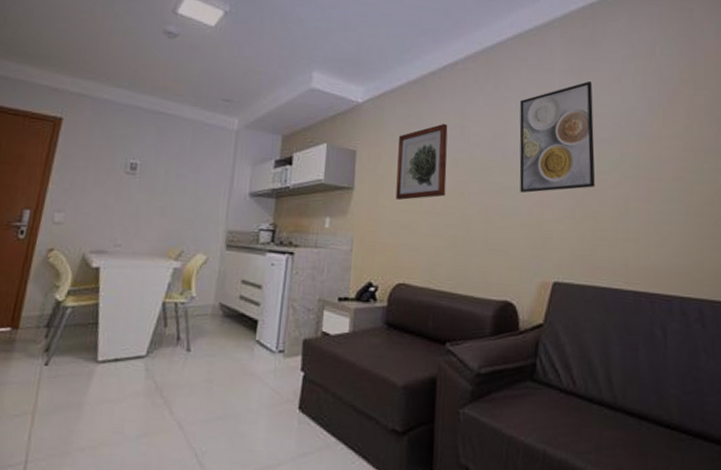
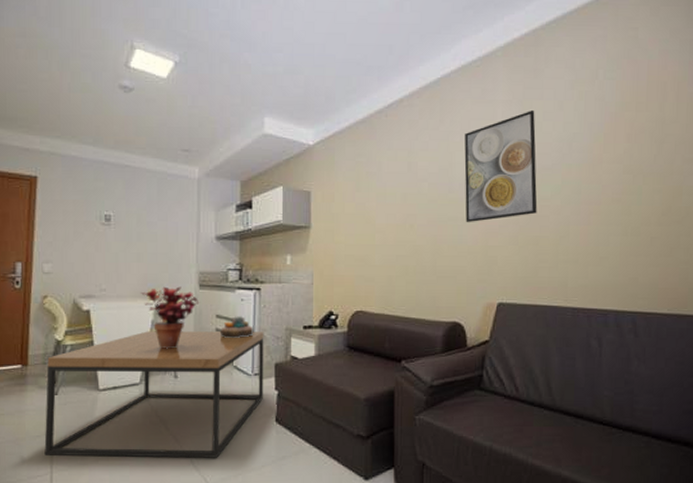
coffee table: none [21,295,294,452] -> present [44,331,264,458]
potted plant: none [159,245,224,317] -> present [140,286,198,349]
decorative bowl: none [244,283,283,308] -> present [221,316,254,338]
wall art: present [395,123,448,200] -> none [350,160,397,235]

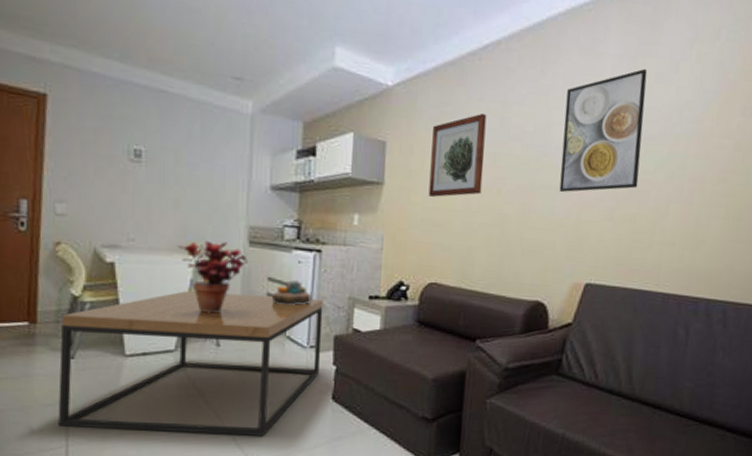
wall art: none [350,160,397,235] -> present [428,113,487,197]

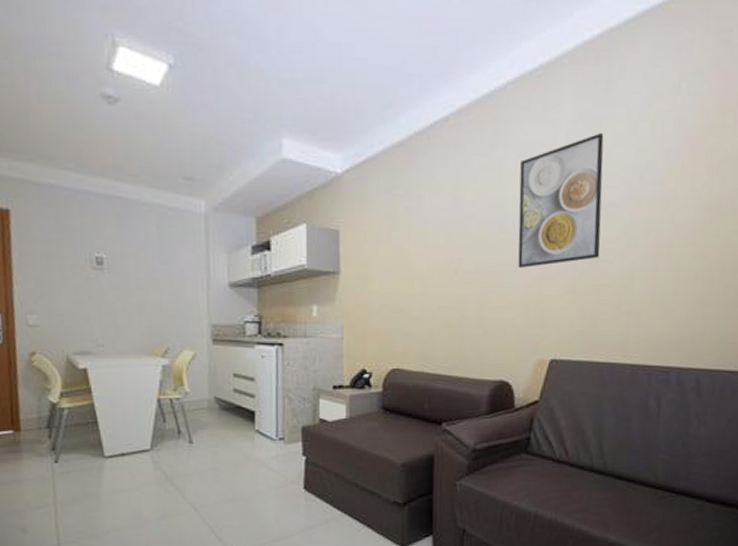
coffee table: present [58,291,324,436] -> none [42,392,290,528]
potted plant: present [177,240,247,313] -> none [144,341,213,412]
decorative bowl: present [272,280,312,305] -> none [239,375,277,399]
wall art: present [428,113,487,197] -> none [385,193,439,282]

